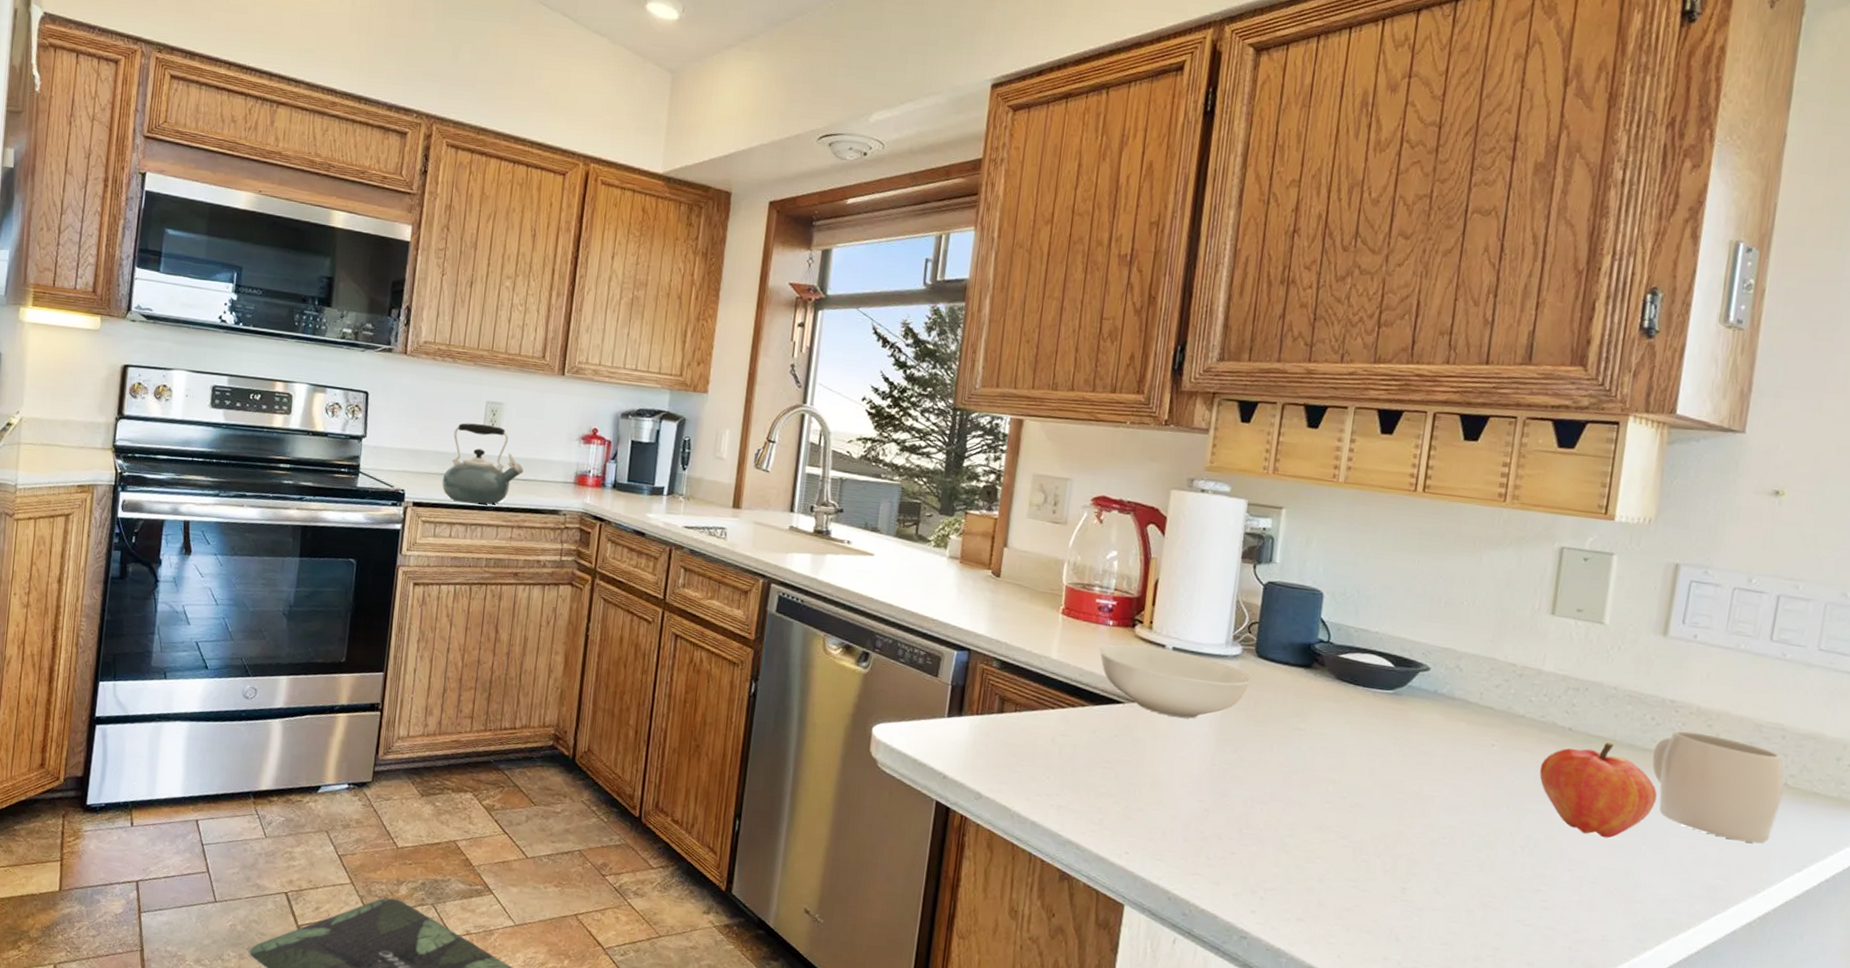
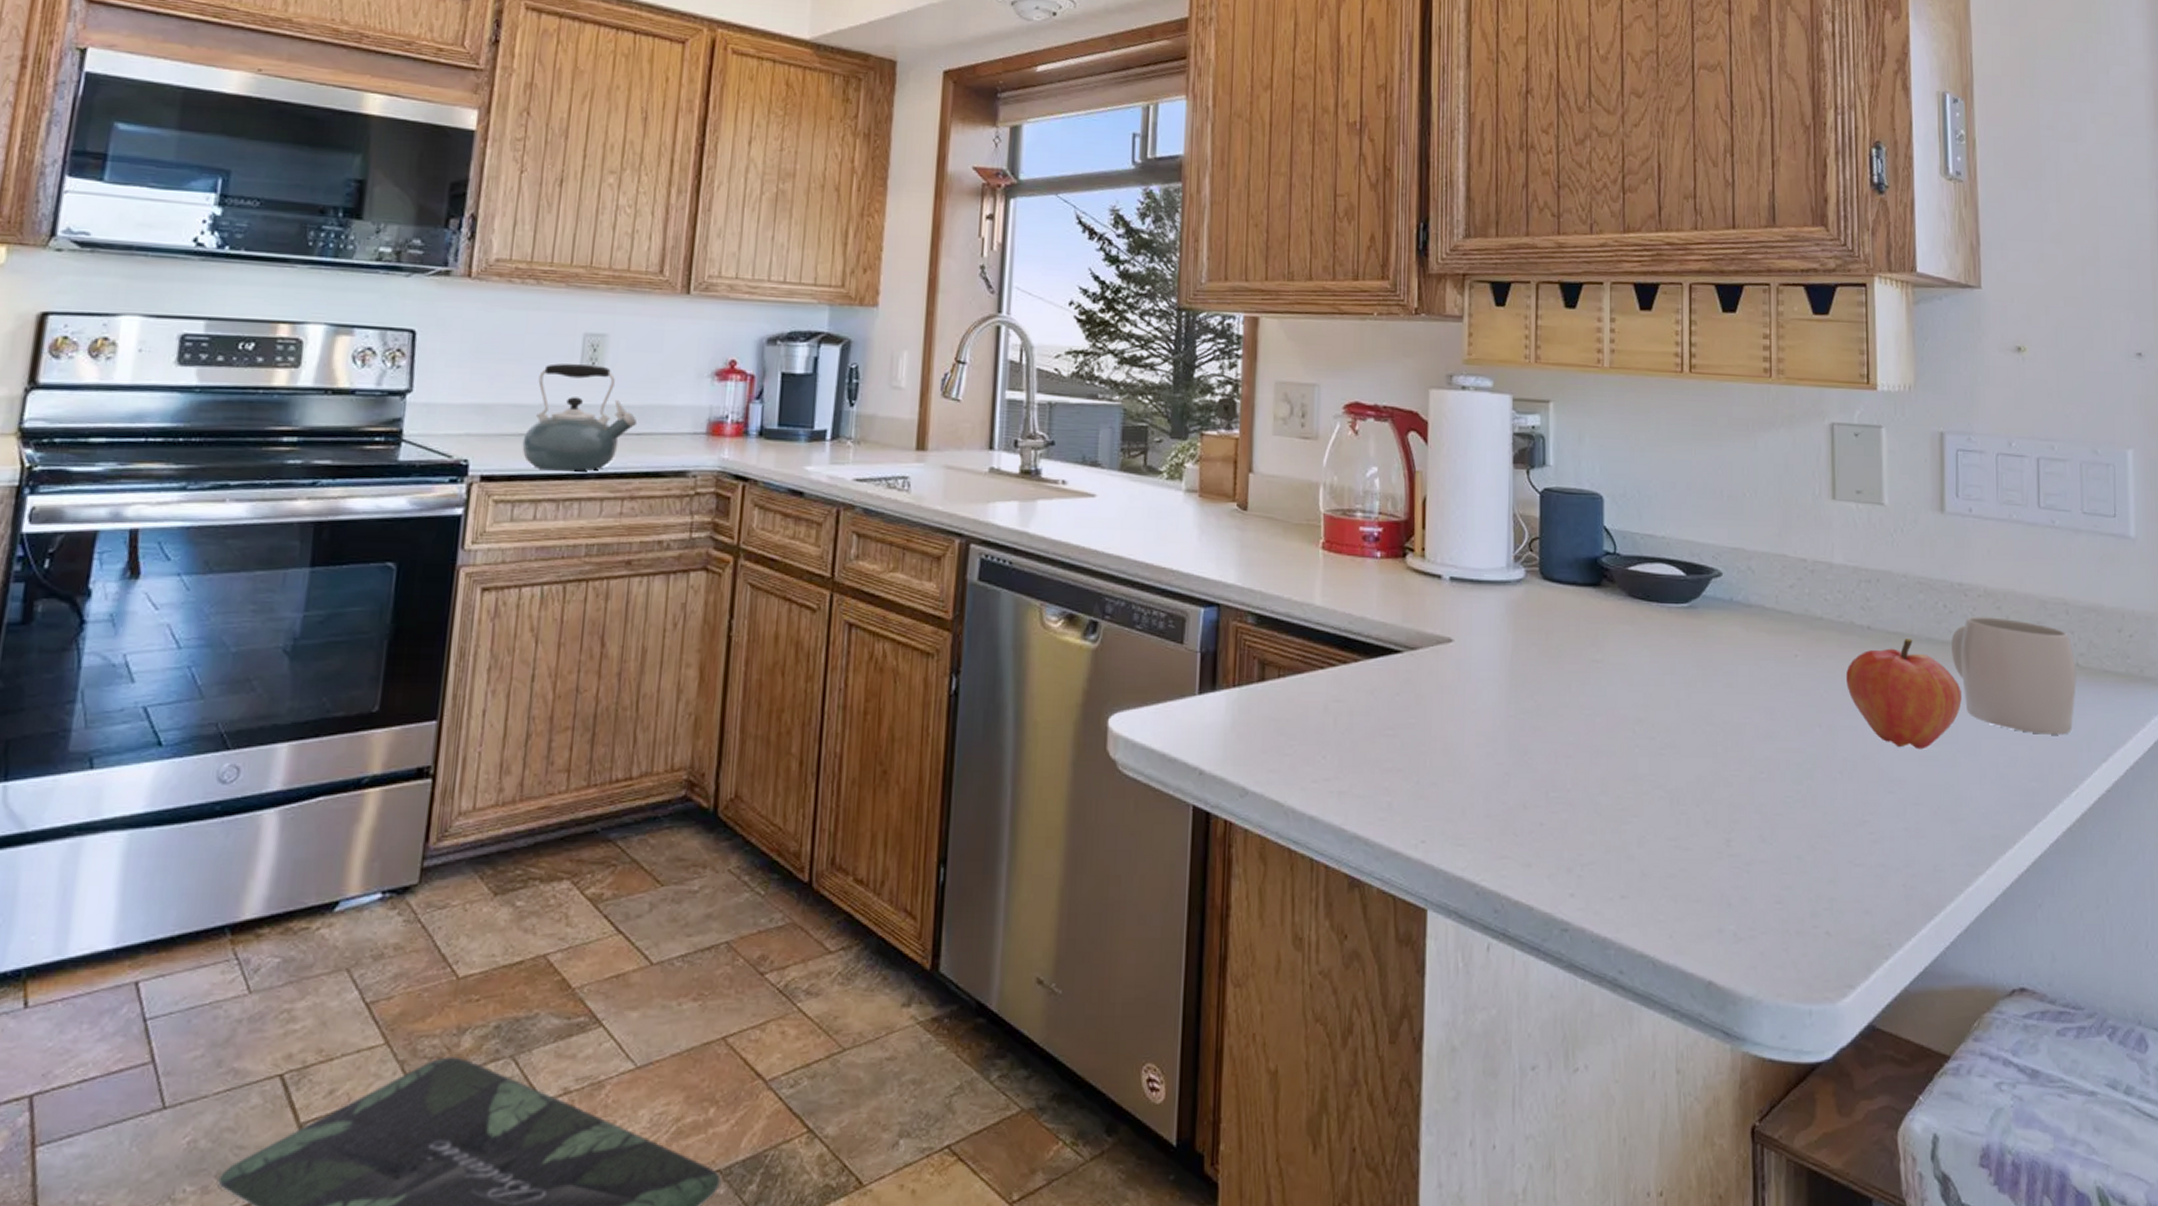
bowl: present [1099,644,1252,719] -> none [1368,579,1539,662]

